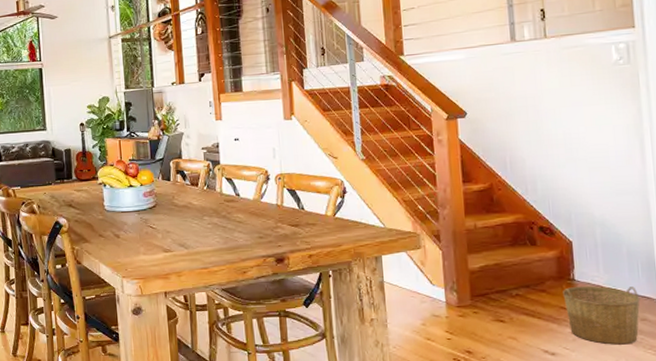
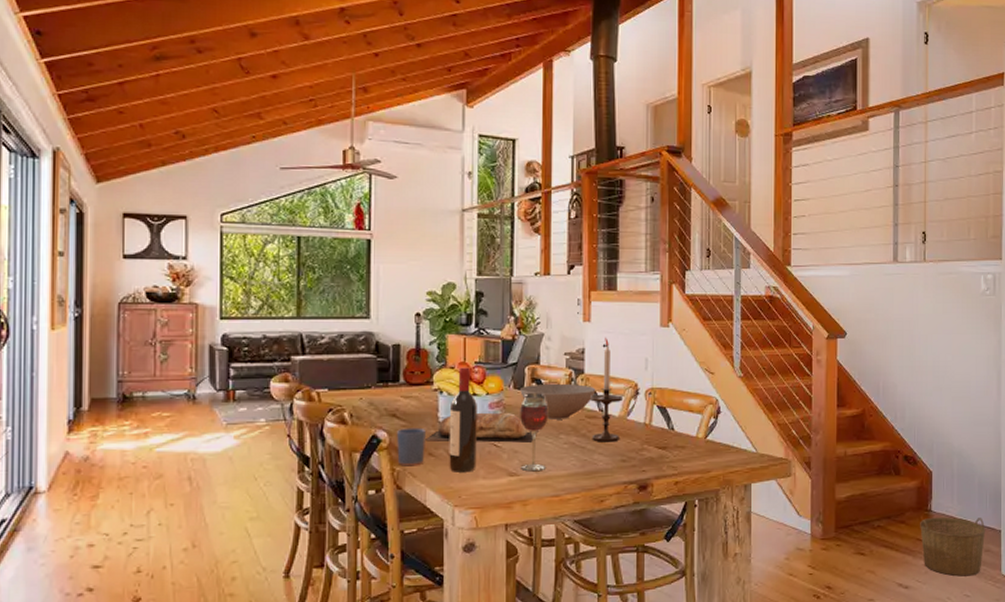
mug: none [74,214,96,246] -> present [397,427,426,466]
bread loaf: none [96,199,181,225] -> present [425,412,533,443]
wine bottle: none [112,164,138,250] -> present [449,367,477,472]
bowl: none [168,173,232,204] -> present [520,383,596,420]
wineglass: none [169,182,194,248] -> present [520,393,549,472]
candlestick: none [227,132,256,222] -> present [591,337,622,442]

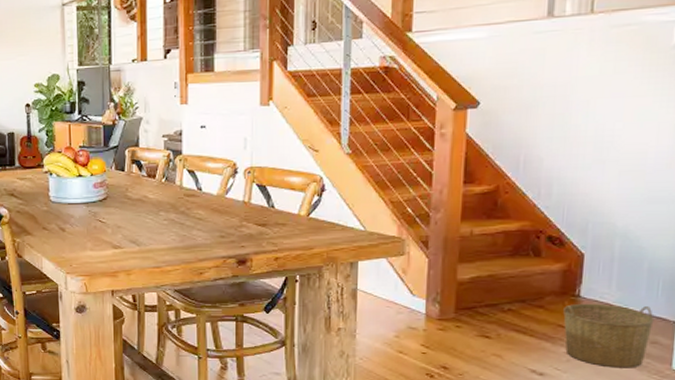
mug: present [397,427,426,466] -> none [16,205,40,238]
bread loaf: present [425,412,533,443] -> none [39,191,134,219]
wine bottle: present [449,367,477,472] -> none [59,151,84,244]
bowl: present [520,383,596,420] -> none [121,164,194,198]
wineglass: present [520,393,549,472] -> none [122,173,149,245]
candlestick: present [591,337,622,442] -> none [189,118,221,219]

